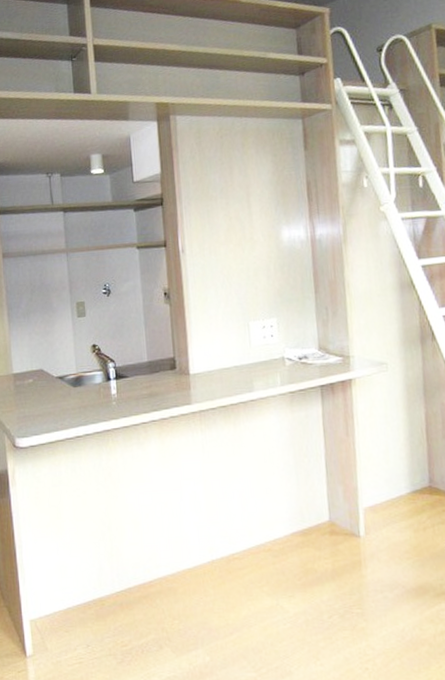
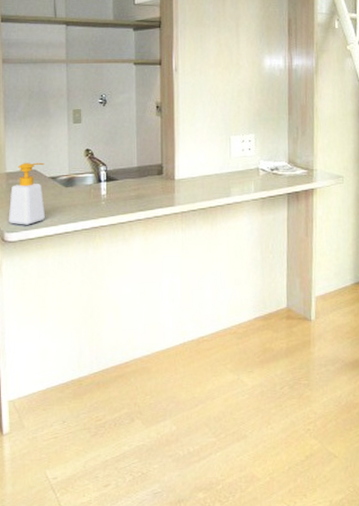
soap bottle: none [18,361,56,430] -> present [8,162,46,225]

